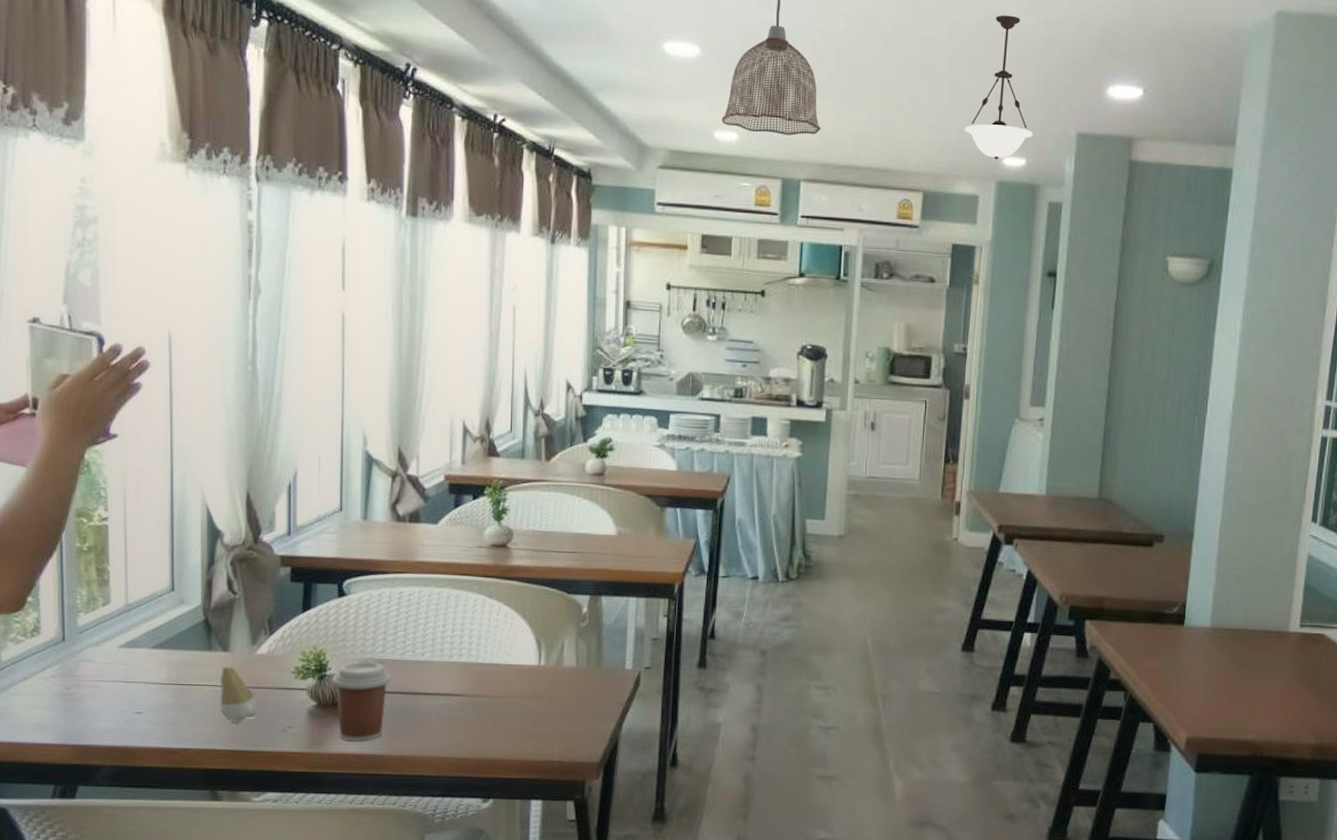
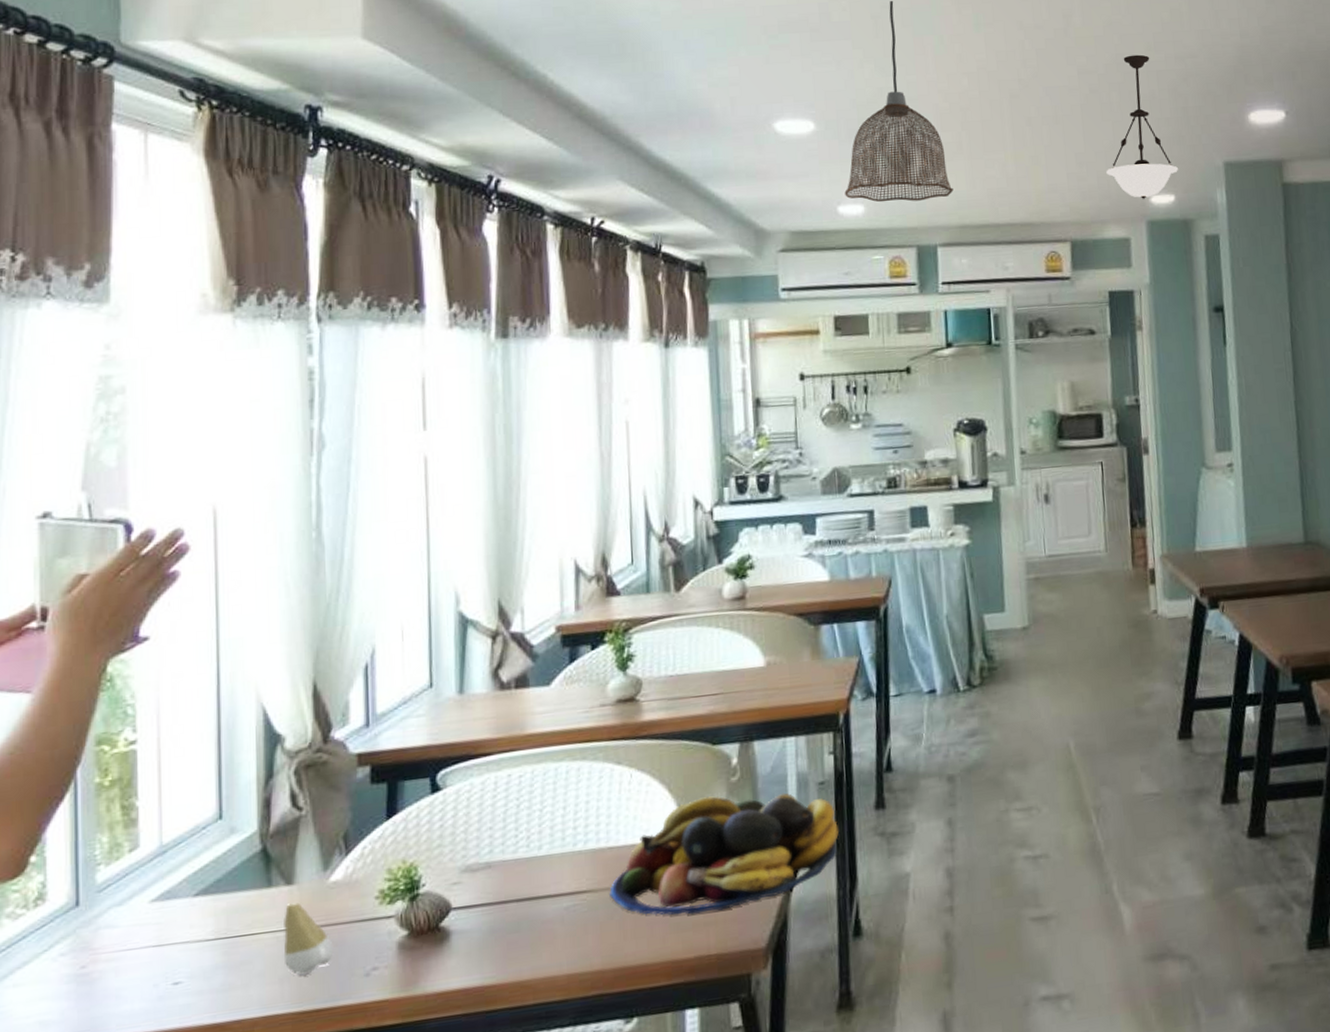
coffee cup: present [331,661,392,742] -> none [426,867,502,974]
fruit bowl: none [476,635,666,728] -> present [609,793,839,915]

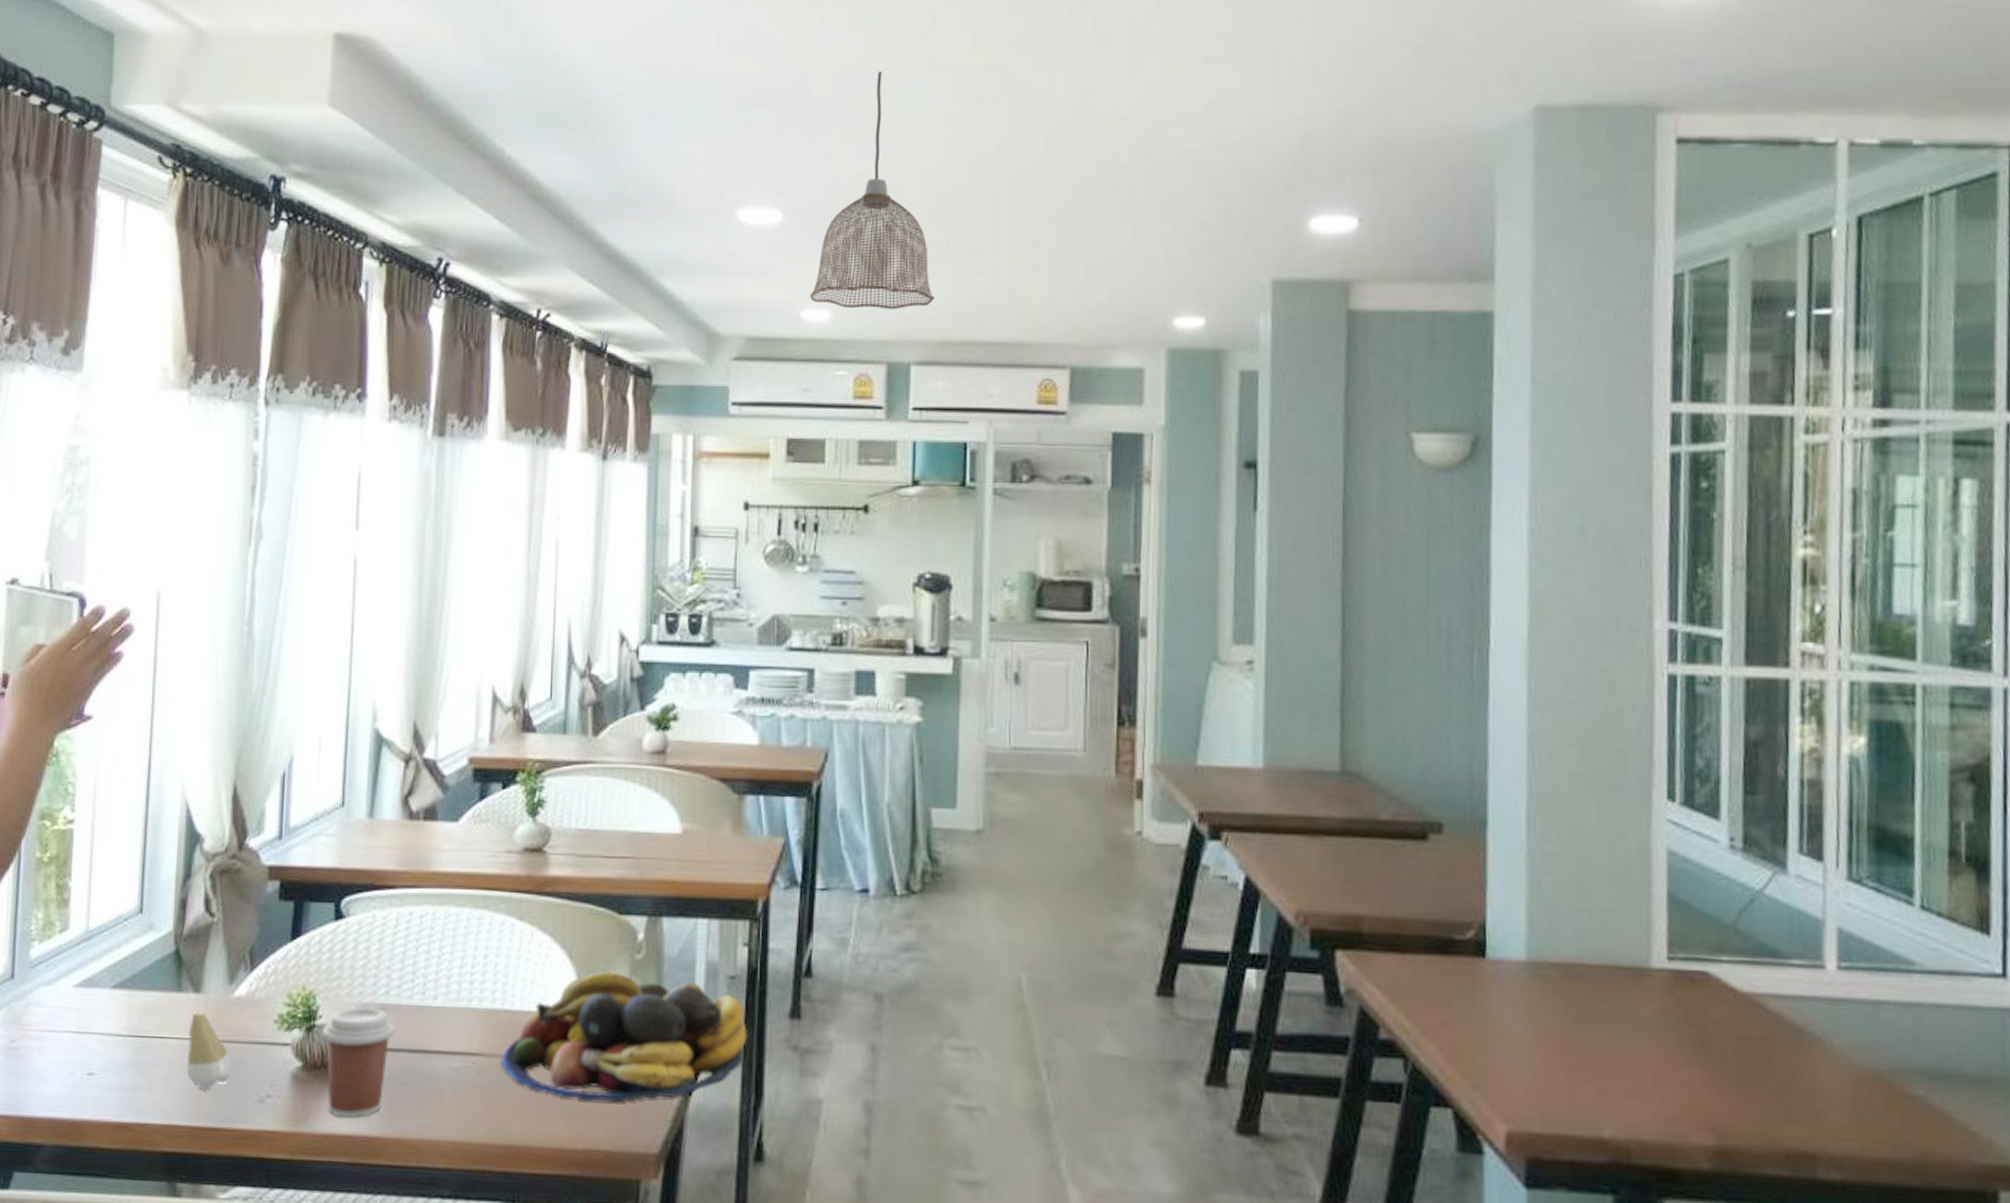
coffee cup: none [426,867,502,974] -> present [321,1006,396,1118]
pendant light: present [1106,54,1178,199] -> none [1121,141,1212,321]

